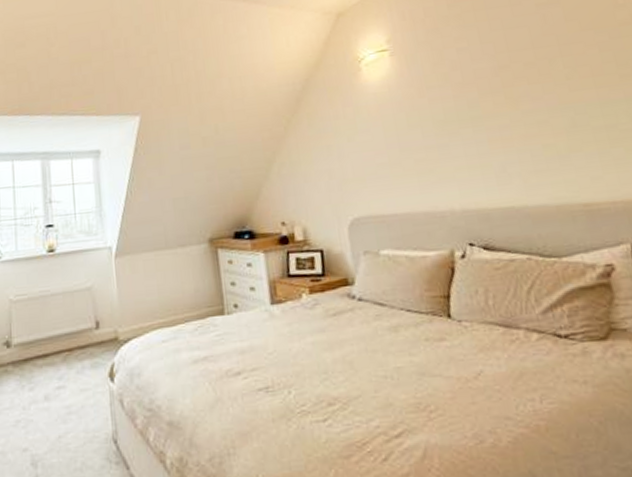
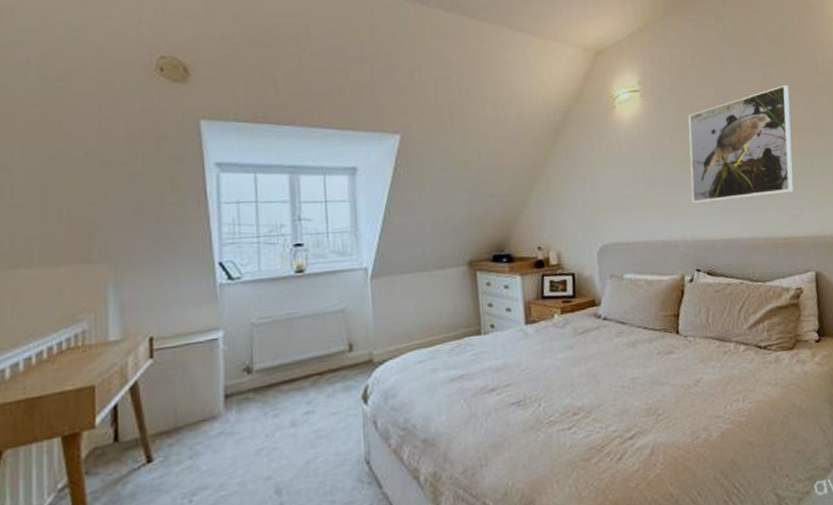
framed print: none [448,25,593,169] -> present [688,85,794,204]

